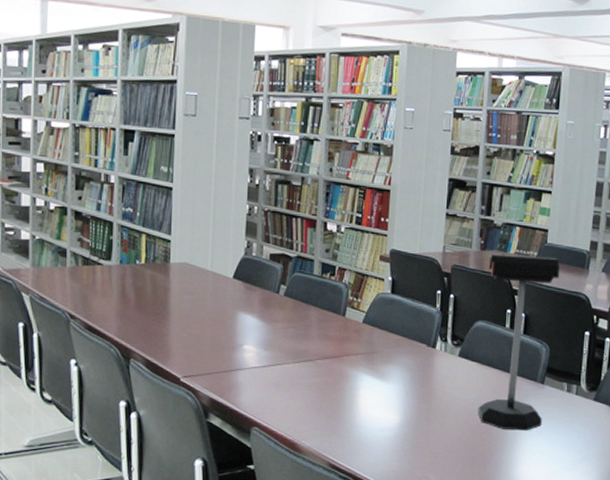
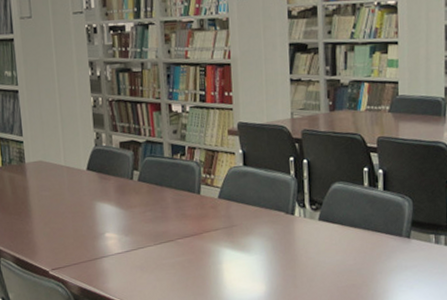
desk lamp: present [477,253,560,431] -> none [340,109,415,288]

